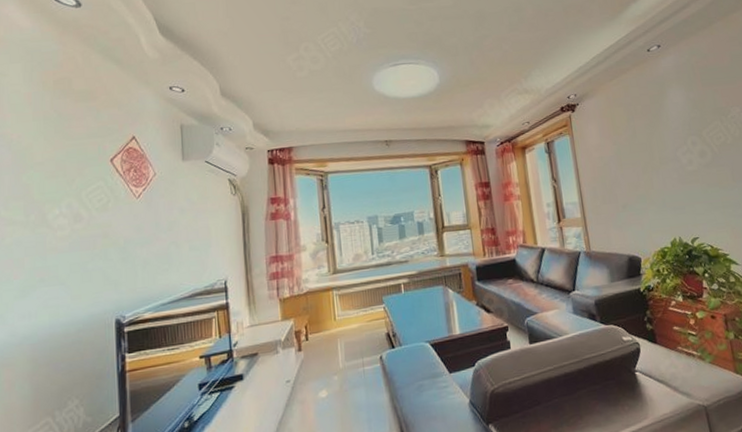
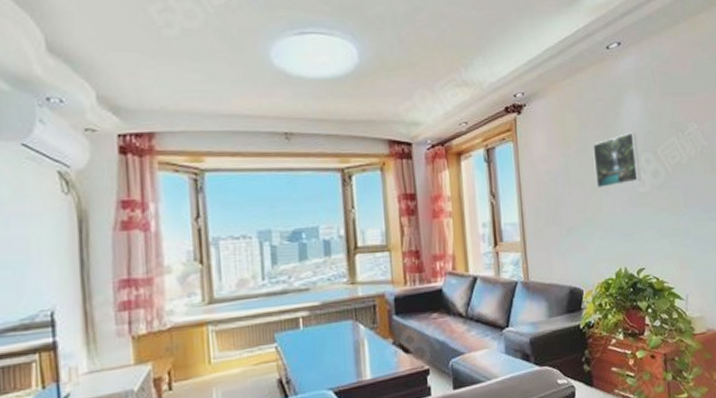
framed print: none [640,119,689,170] -> present [592,132,641,189]

